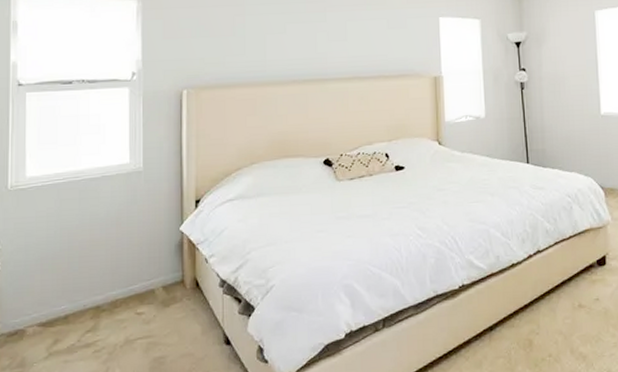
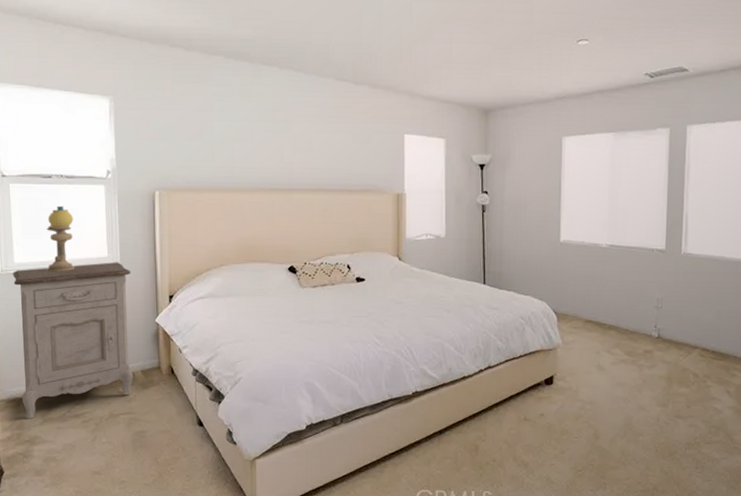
nightstand: none [23,168,154,355] -> present [13,262,133,419]
table lamp: none [61,112,94,184] -> present [46,206,75,272]

